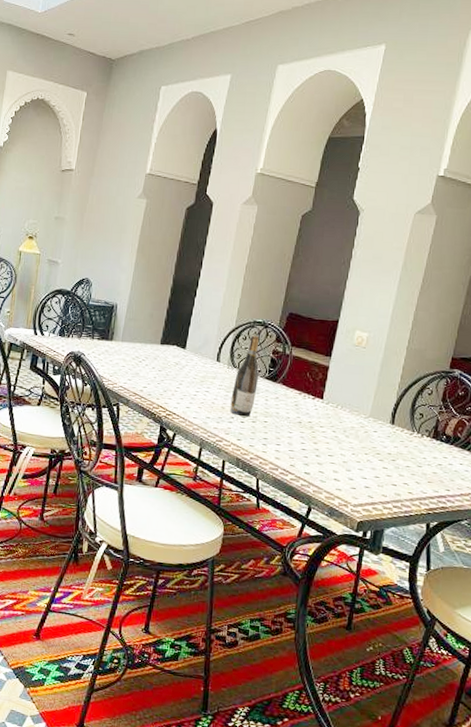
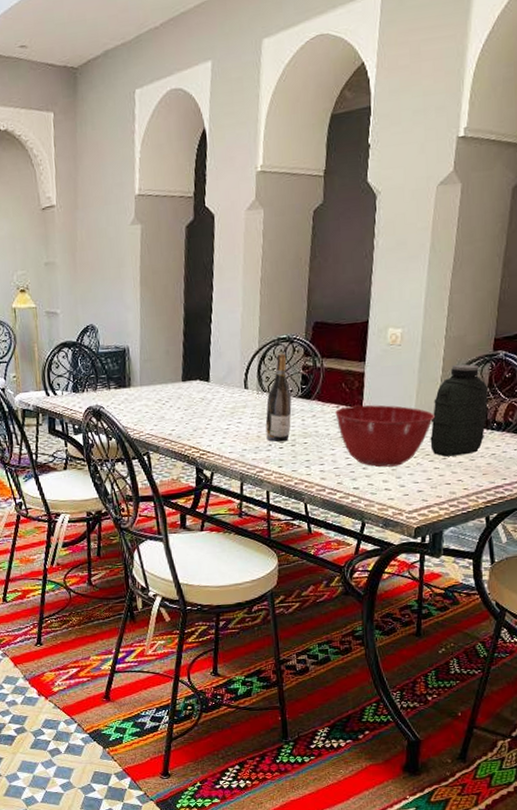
mixing bowl: none [297,394,389,460] -> present [335,405,434,467]
water jug: none [381,374,442,461] -> present [430,363,489,457]

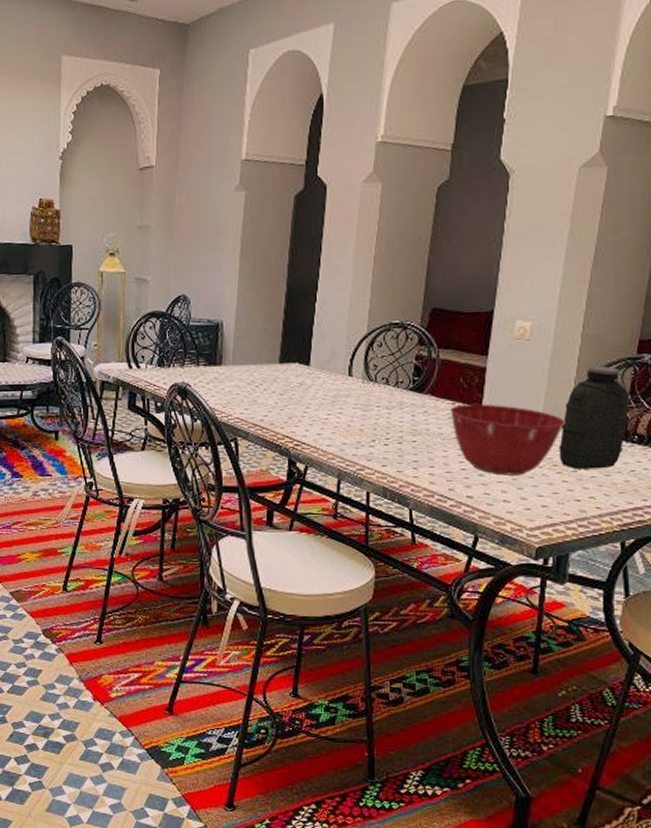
wine bottle: present [265,353,292,442] -> none [370,340,401,438]

